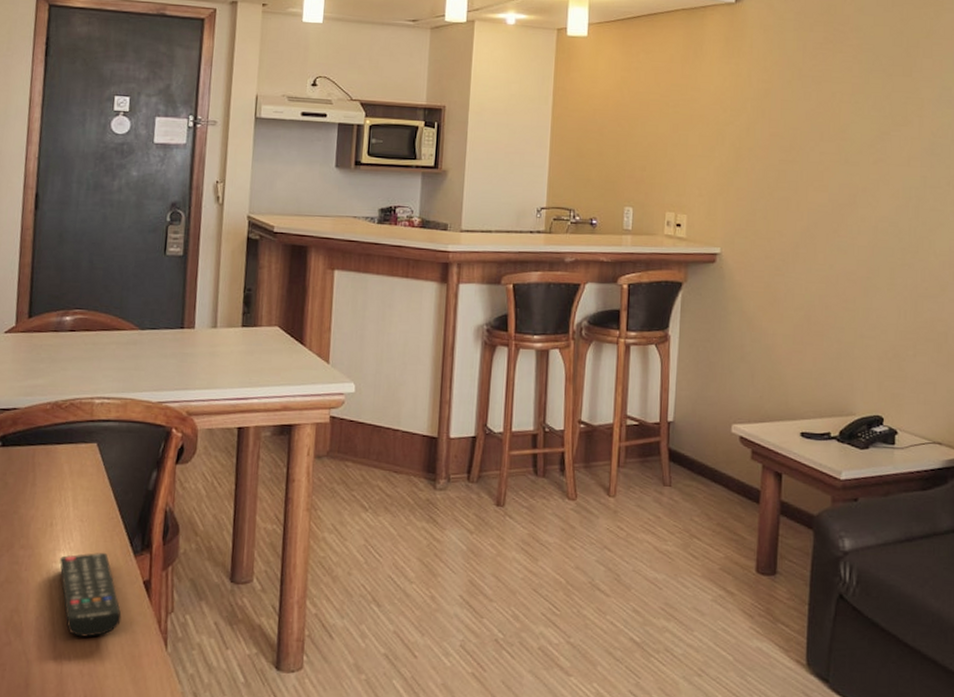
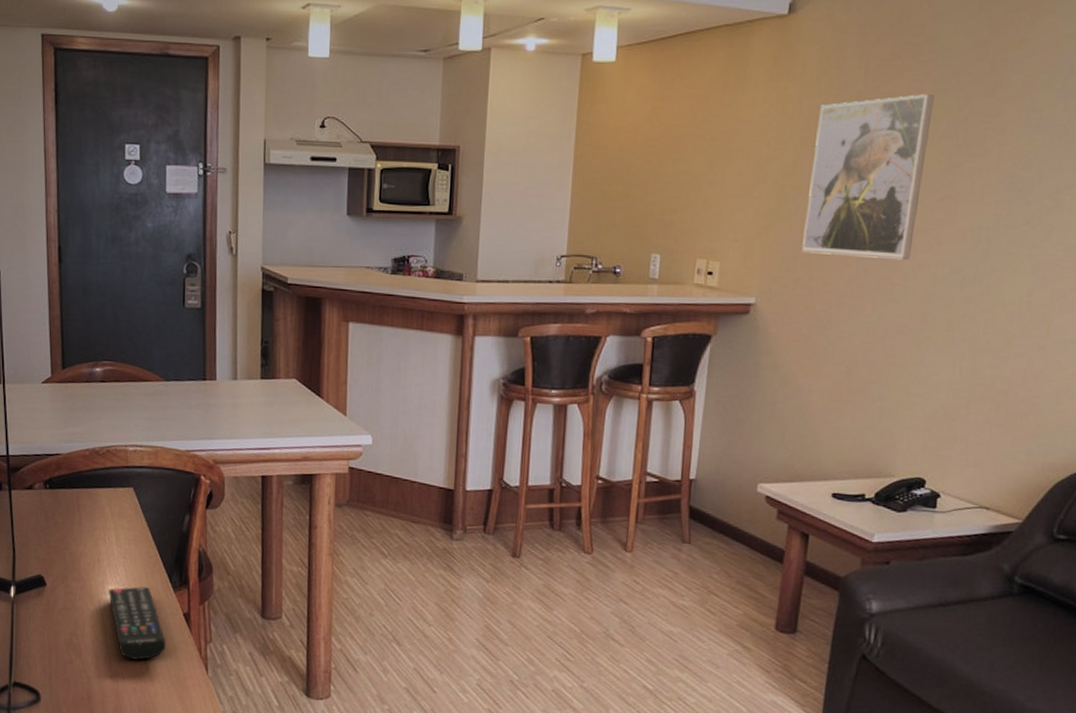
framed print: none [759,73,862,216] -> present [802,94,935,261]

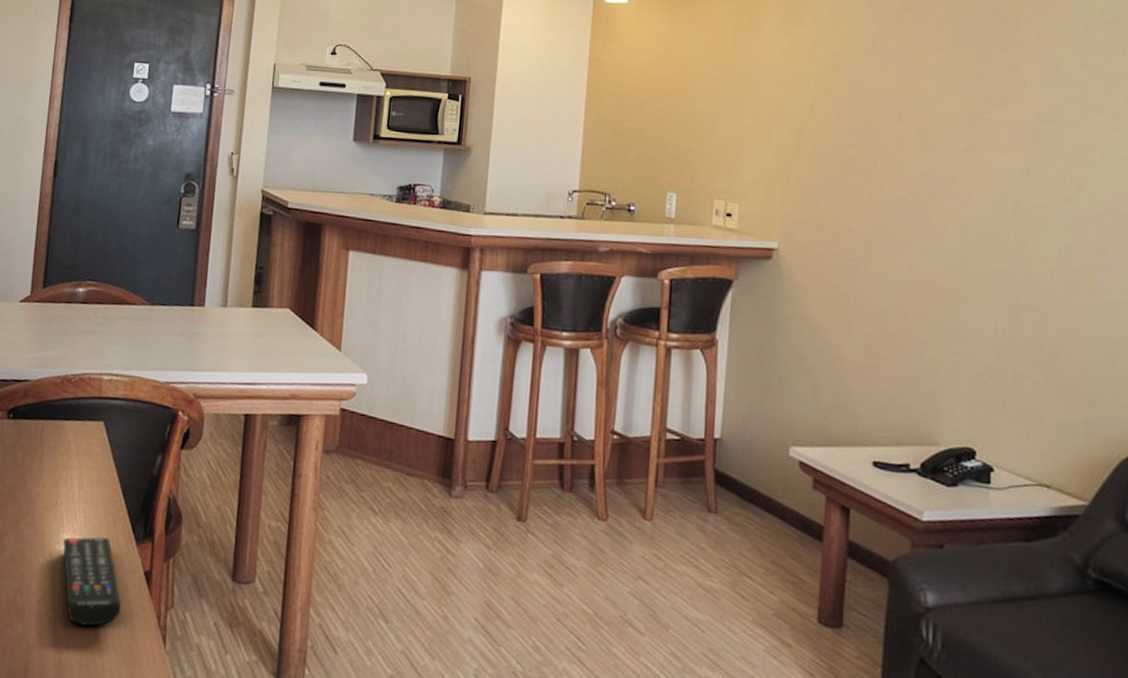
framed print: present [802,94,935,261] -> none [824,45,949,210]

